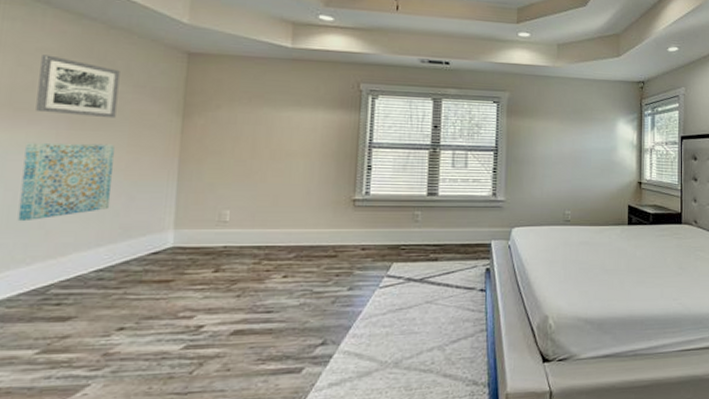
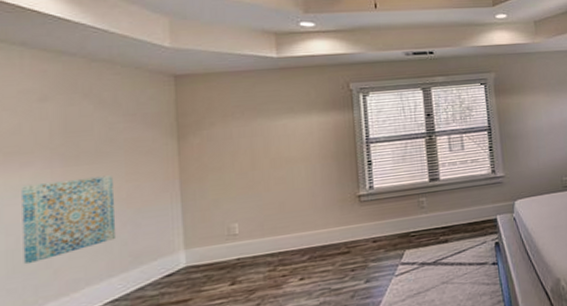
wall art: present [36,54,120,119] -> none [25,95,109,154]

